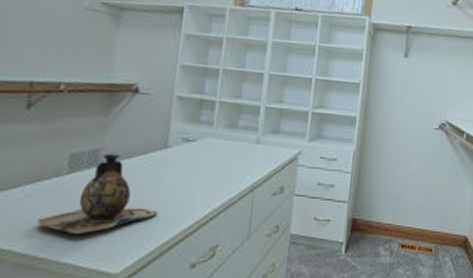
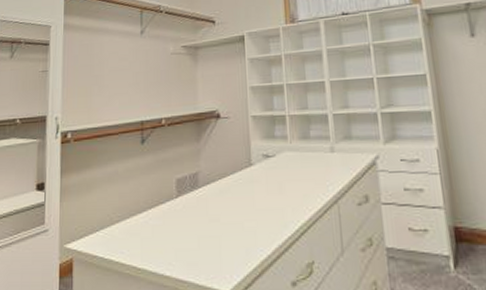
vase: present [37,153,158,235] -> none [160,175,253,254]

